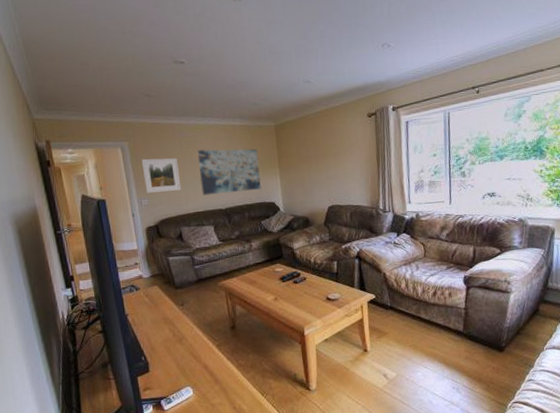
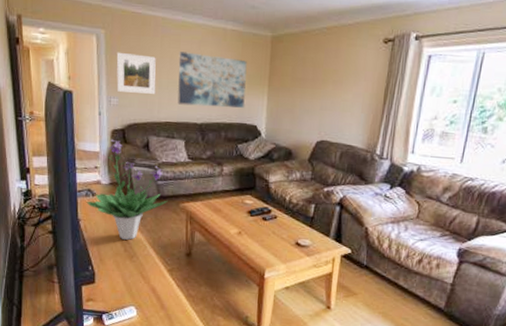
potted plant: none [131,236,207,326] -> present [86,139,168,240]

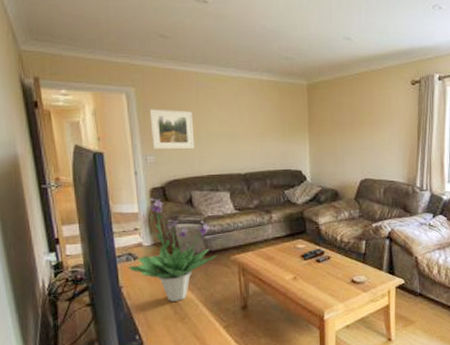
wall art: present [177,52,247,108] -> none [216,105,287,157]

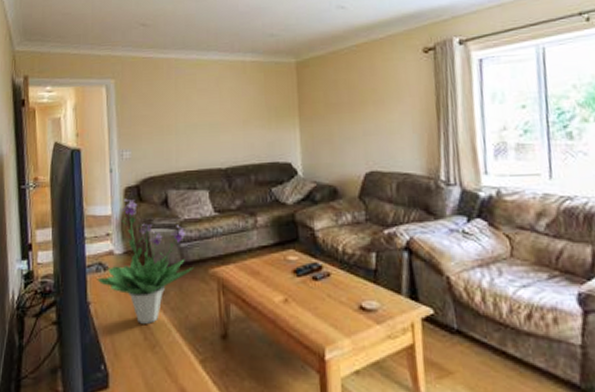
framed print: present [149,109,195,149] -> none [128,100,172,143]

